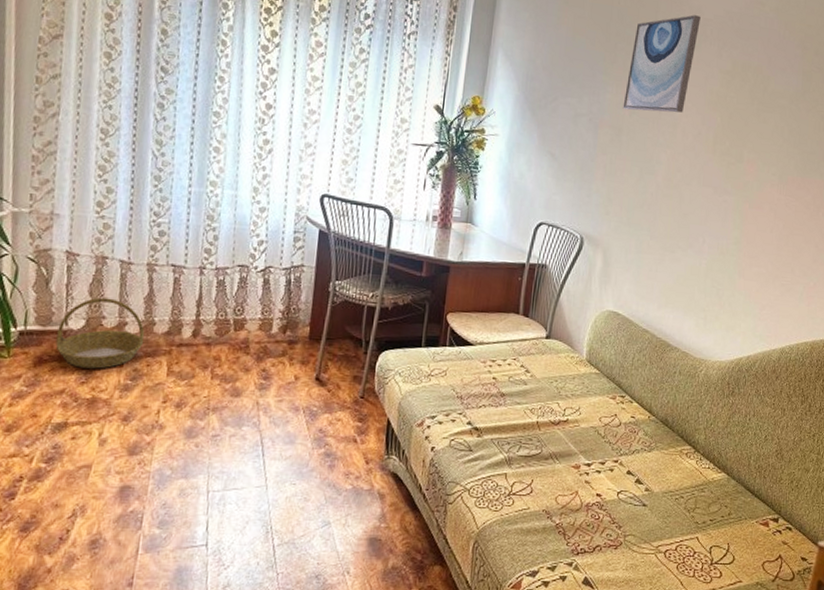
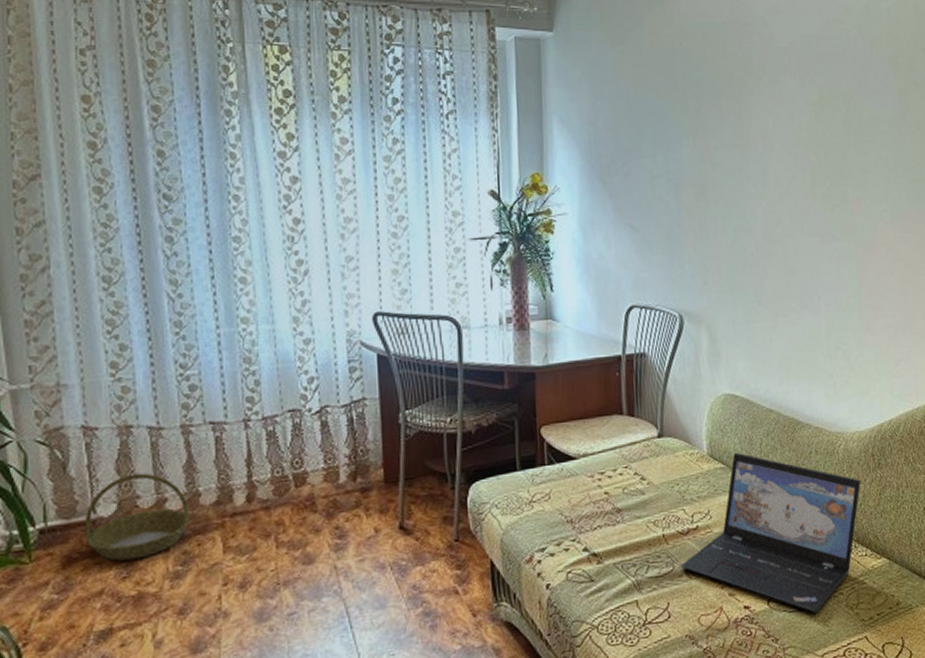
laptop: none [547,361,715,510] -> present [680,452,861,613]
wall art: present [622,15,701,113] -> none [703,45,776,162]

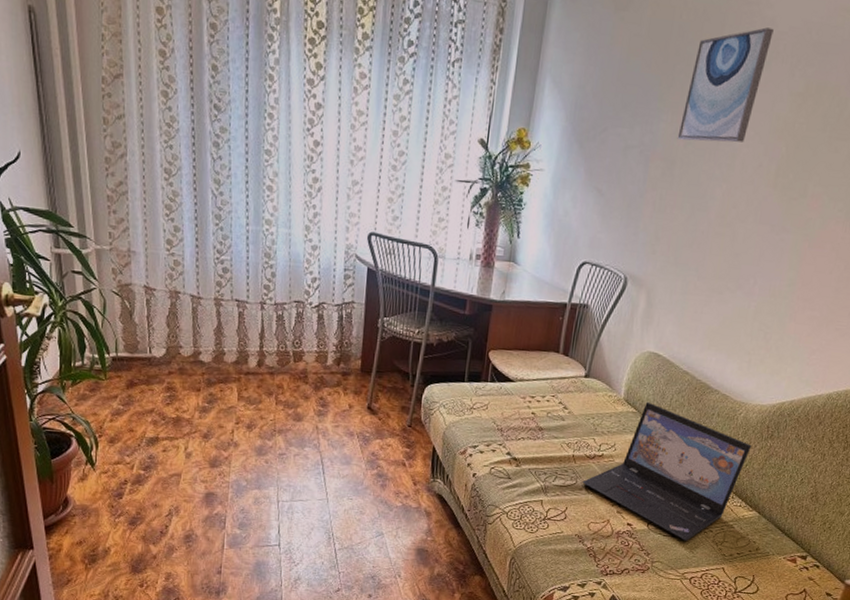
basket: present [85,473,190,561] -> none [143,329,217,393]
wall art: none [703,45,776,162] -> present [677,27,774,143]

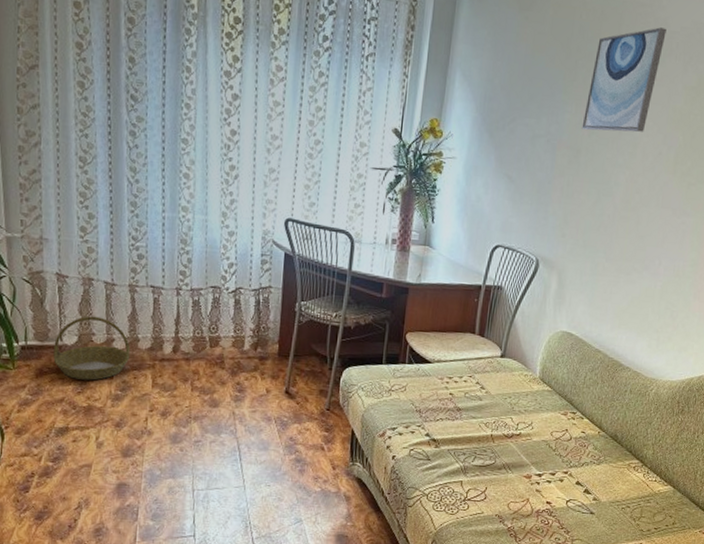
basket: none [143,329,217,393] -> present [53,316,131,381]
laptop: present [582,401,752,541] -> none [501,380,664,518]

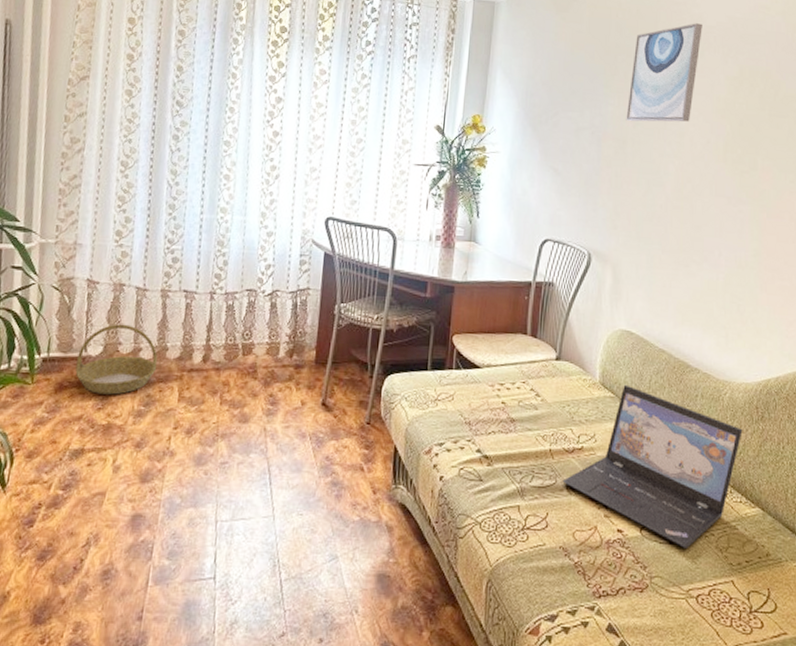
laptop: none [501,380,664,518] -> present [562,384,743,548]

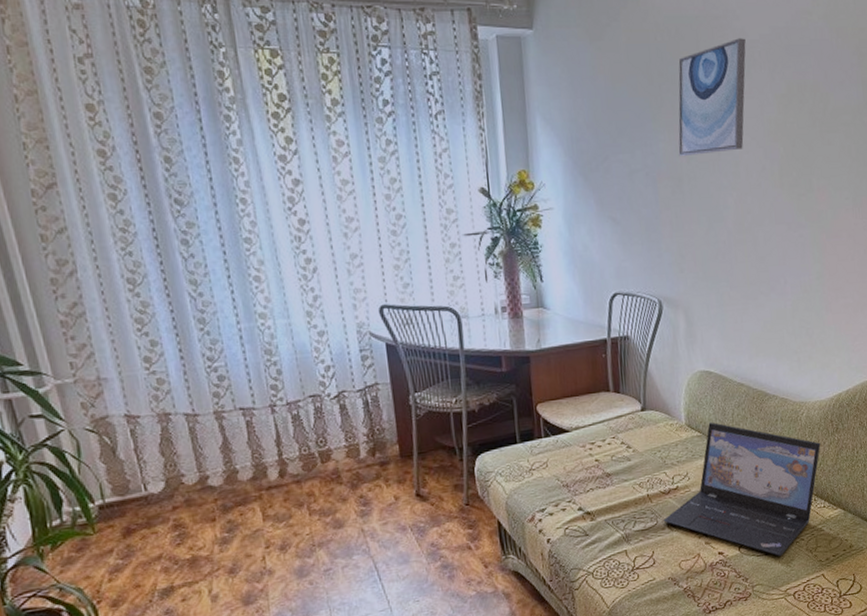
basket: present [75,324,158,395] -> none [137,454,231,531]

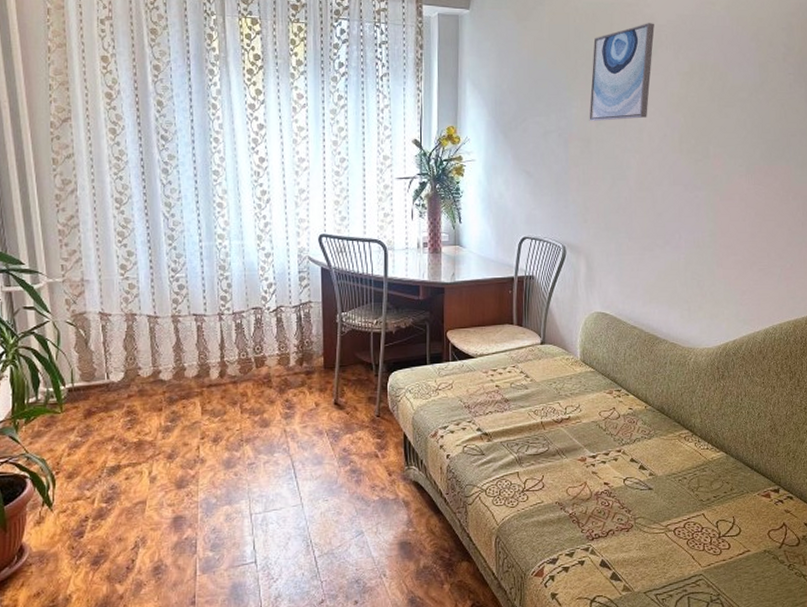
laptop: present [663,422,821,556] -> none [554,359,707,492]

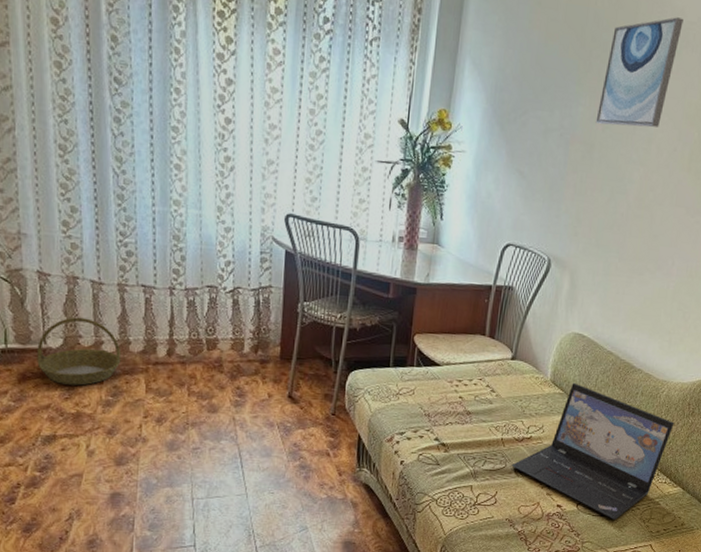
basket: none [101,350,178,416] -> present [37,317,122,386]
laptop: none [554,359,707,492] -> present [511,382,674,520]

